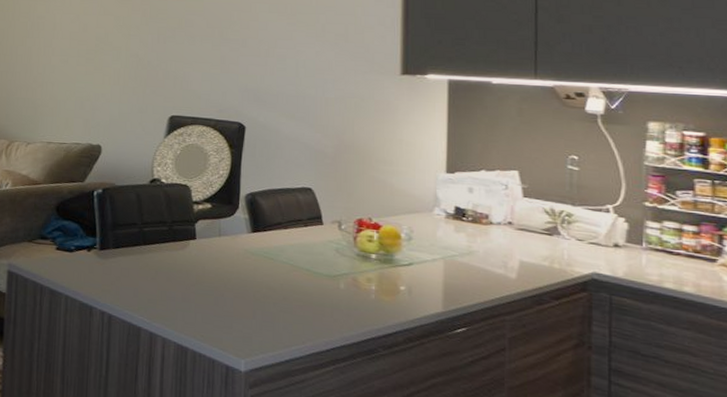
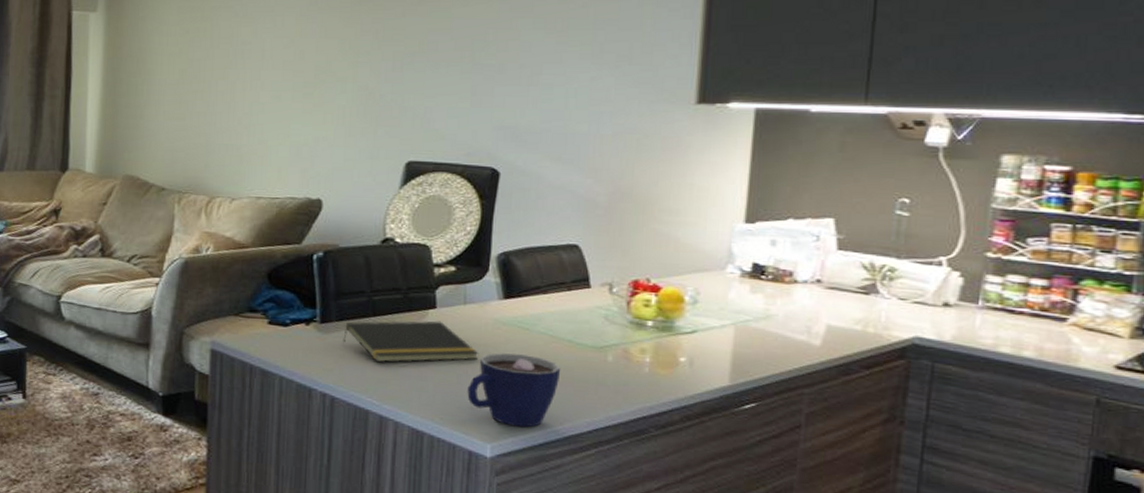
notepad: none [118,249,233,286] -> present [343,320,479,363]
cup: none [223,279,302,346] -> present [467,353,561,428]

